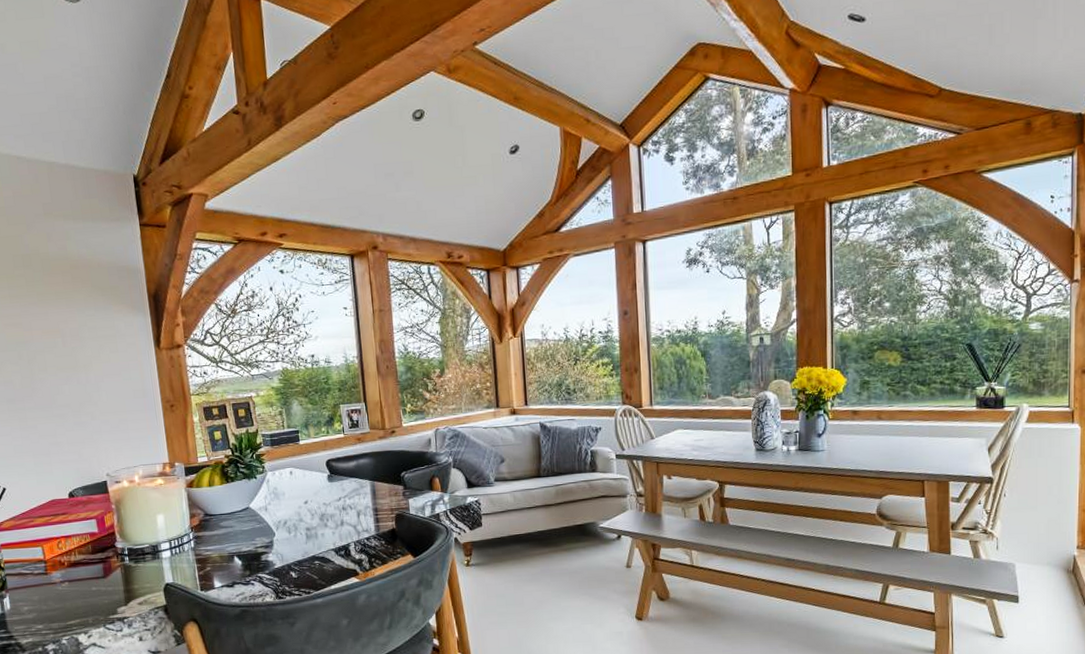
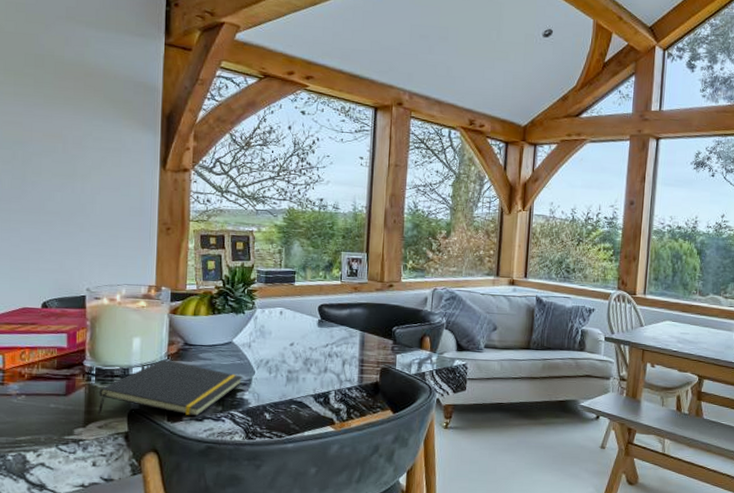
notepad: none [133,532,265,593] -> present [98,359,243,417]

